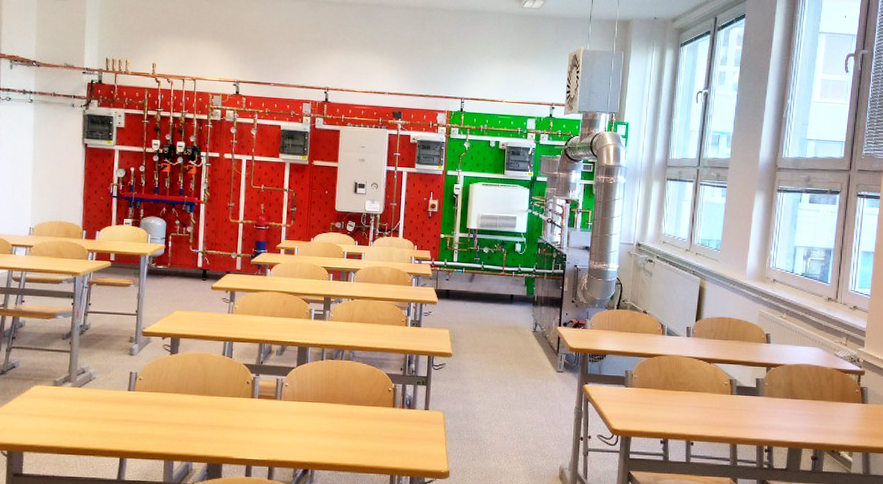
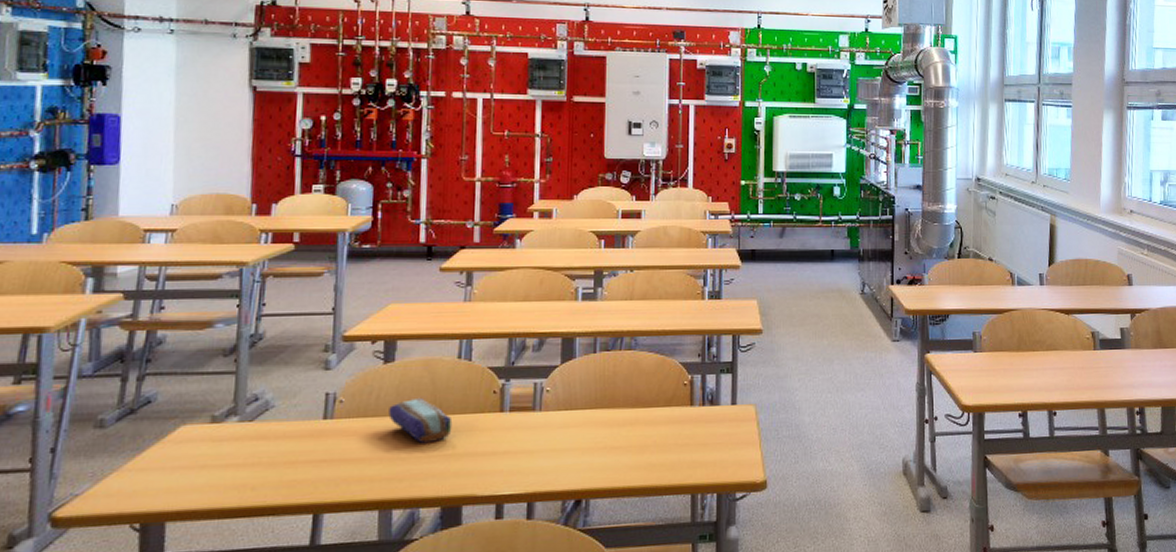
pencil case: none [173,381,217,416] -> present [388,397,453,444]

